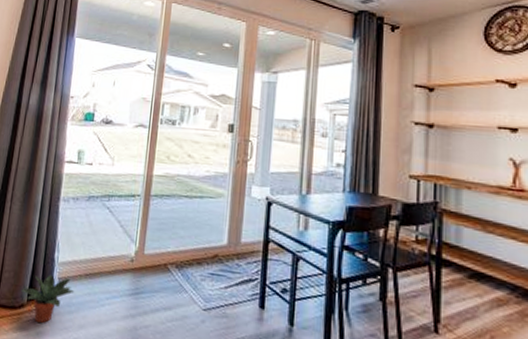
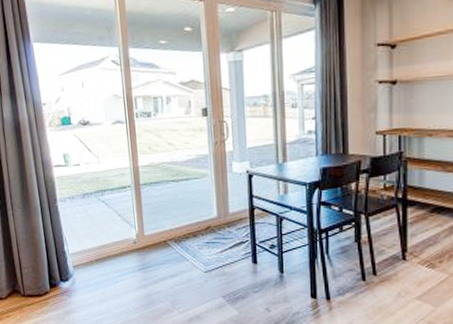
potted plant: present [21,275,75,324] -> none [43,265,90,304]

